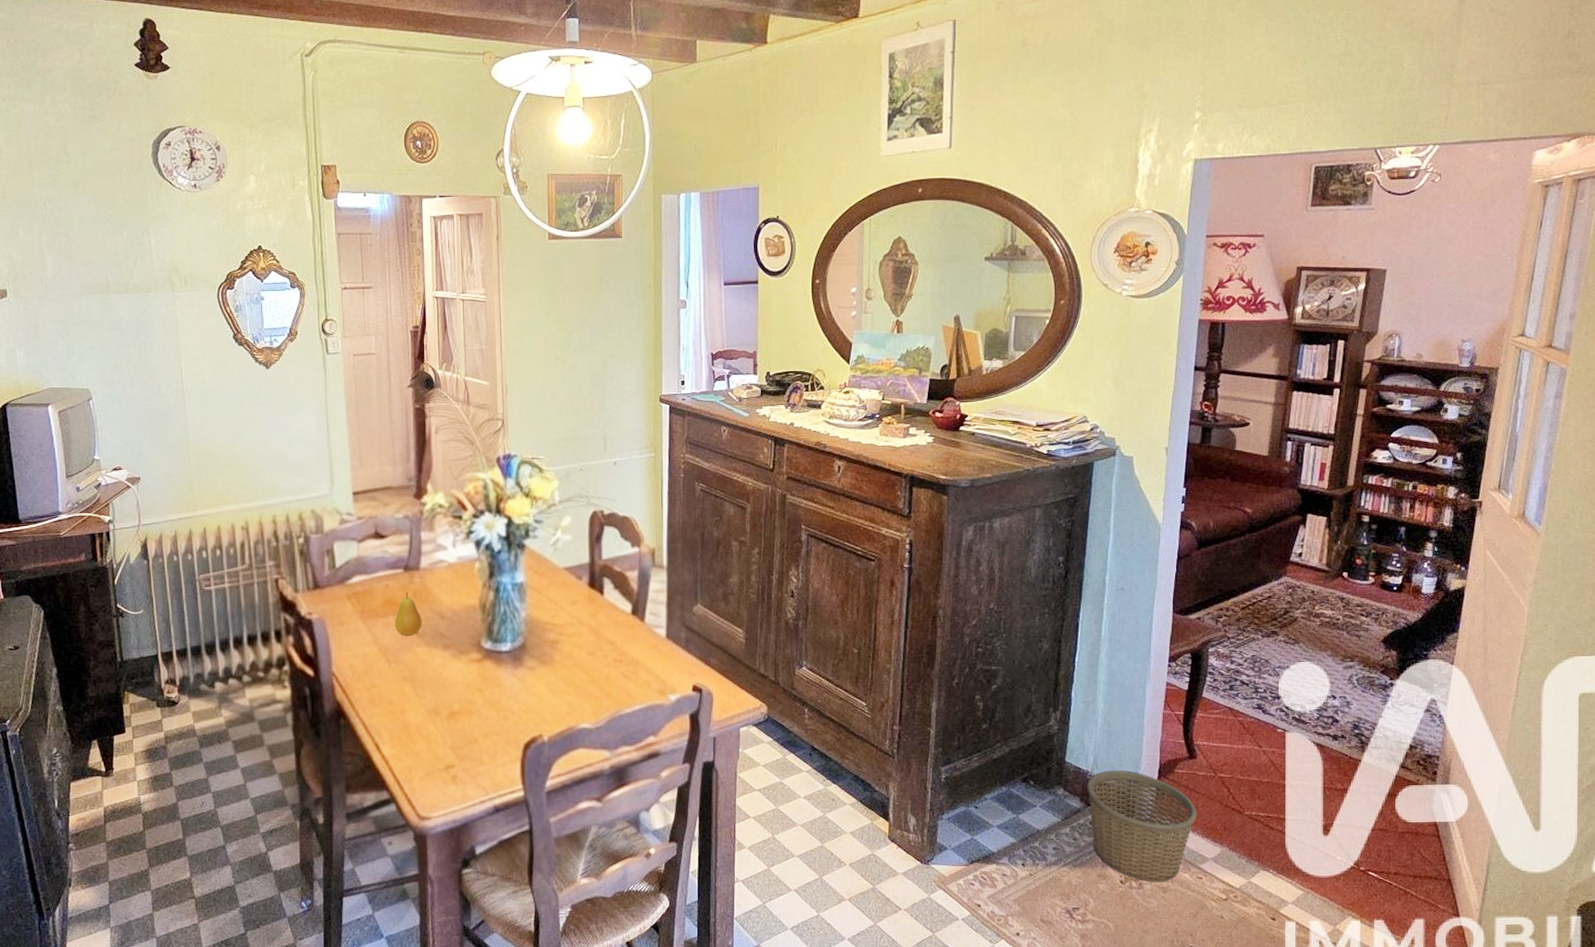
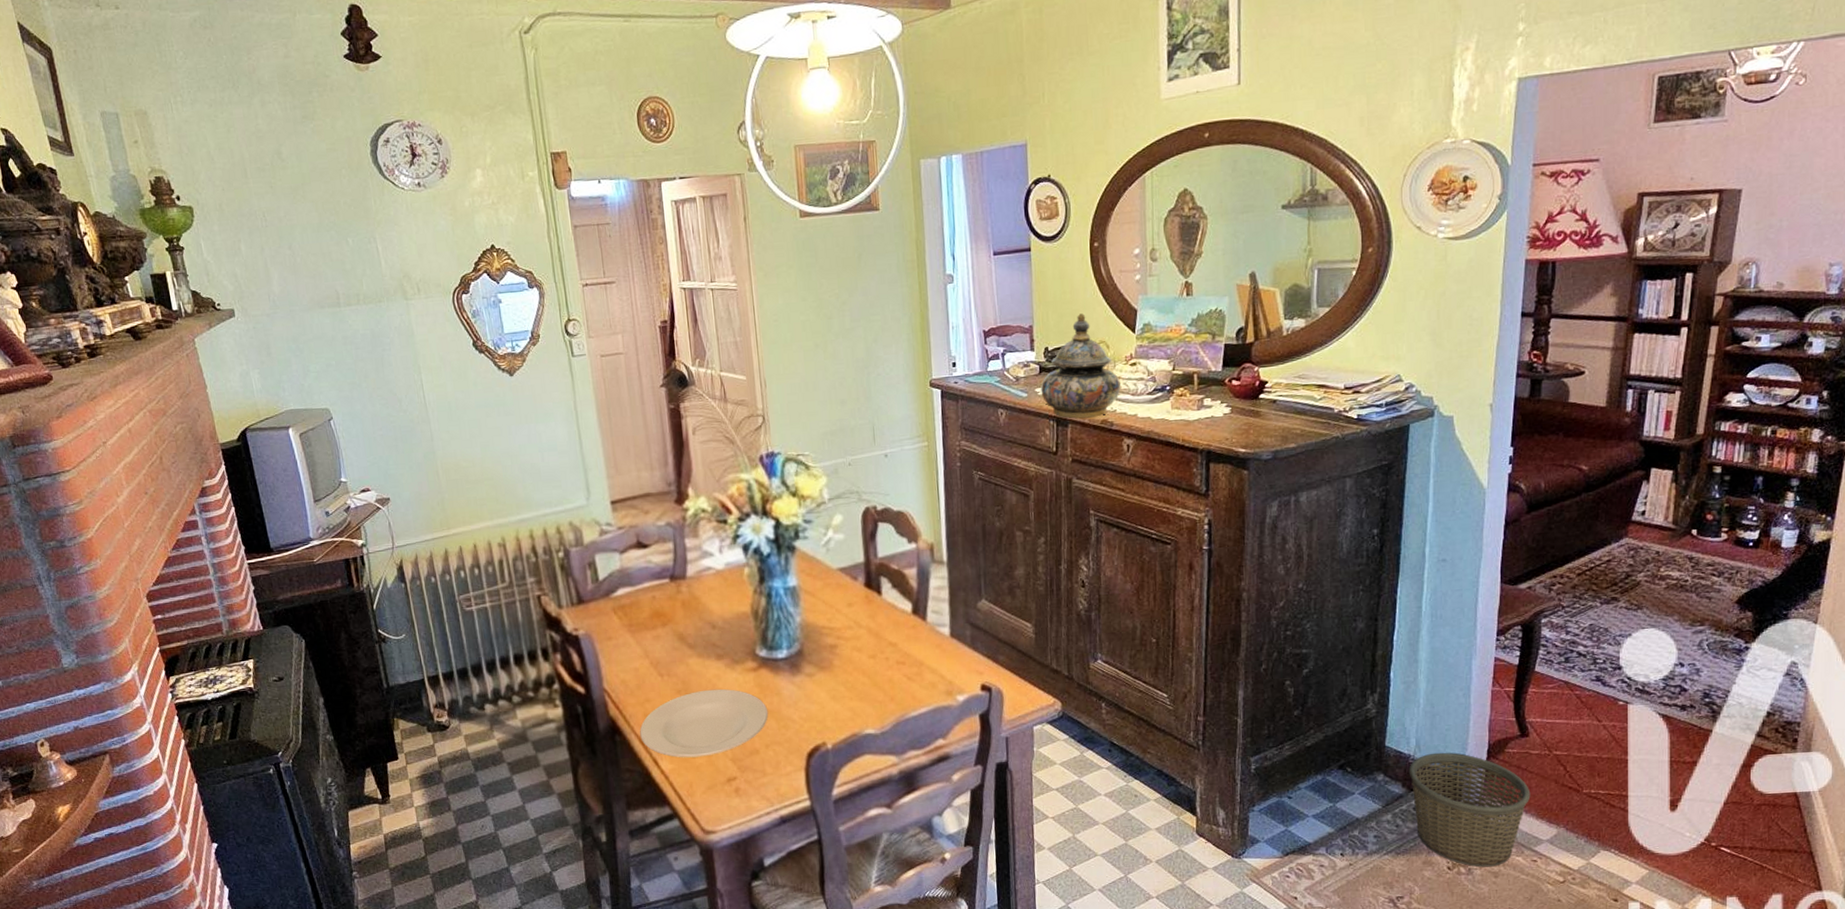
plate: none [364,678,489,744] -> present [640,689,769,758]
fruit: present [394,592,422,635] -> none [664,602,693,647]
decorative jar: none [761,343,834,440] -> present [1040,313,1121,419]

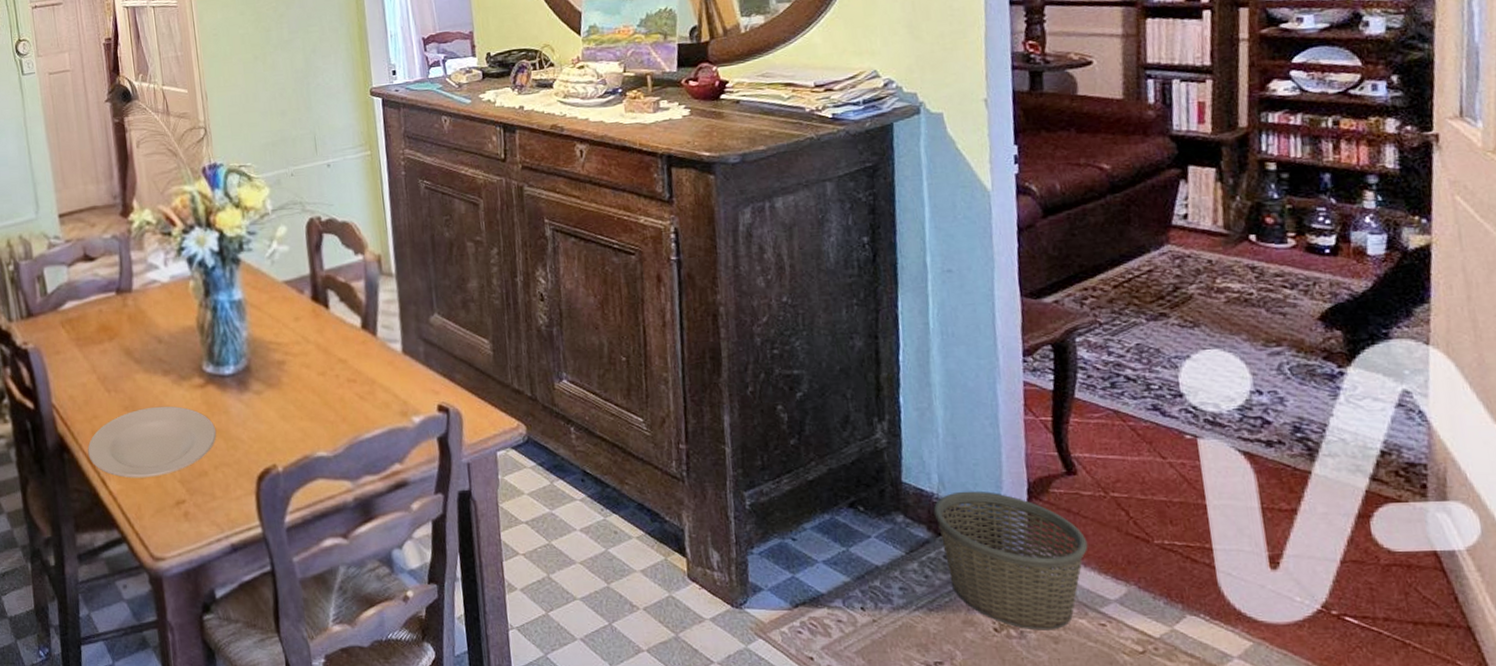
decorative jar: present [1040,313,1121,419] -> none [484,18,569,125]

